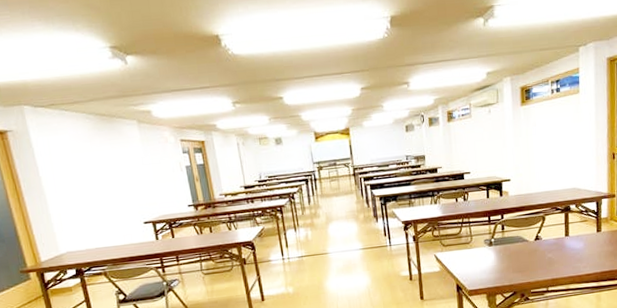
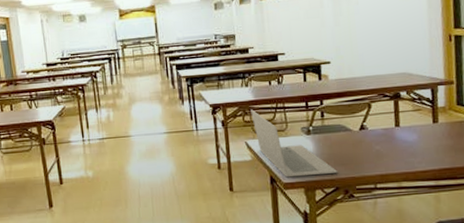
laptop: none [439,225,516,285] -> present [250,109,338,178]

